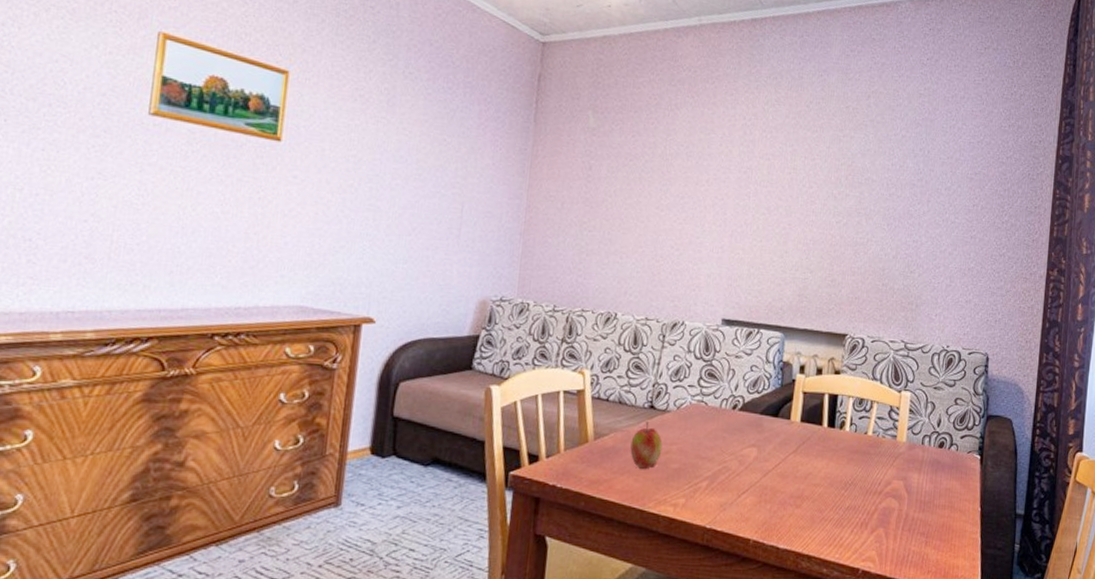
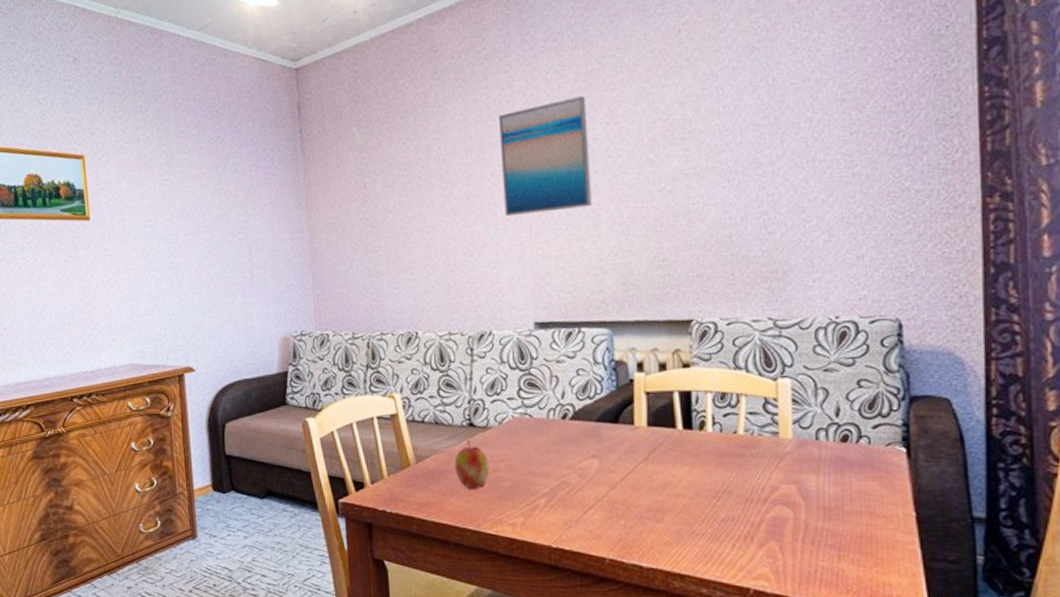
wall art: none [712,129,793,225] -> present [499,96,592,217]

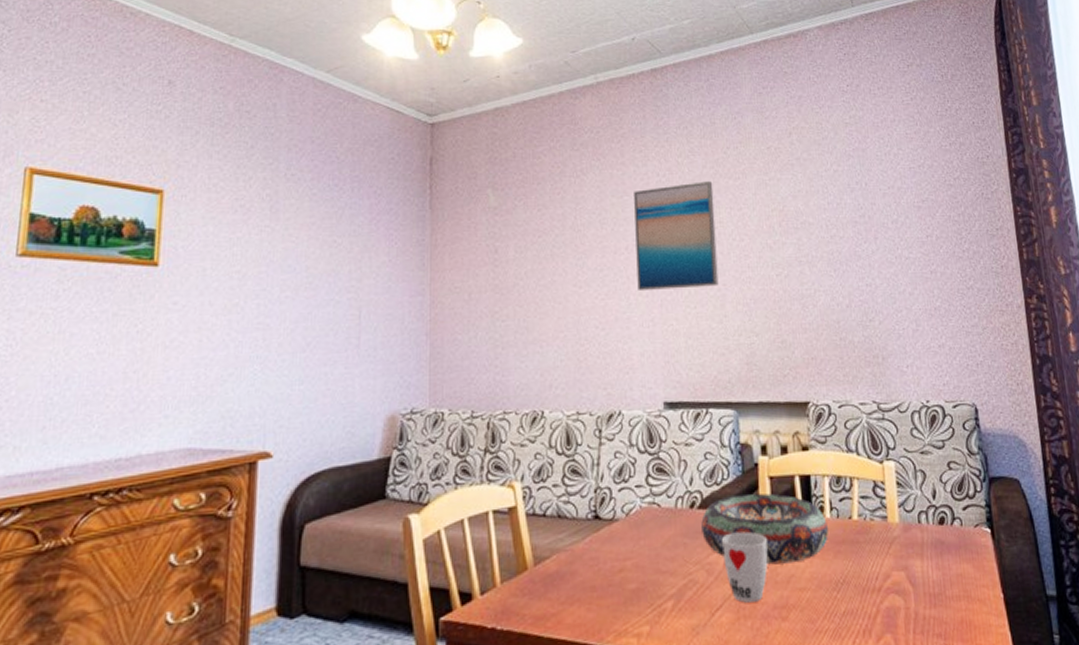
apple: present [454,440,490,490] -> none [577,536,615,596]
decorative bowl: none [573,407,709,472] -> present [701,493,828,565]
cup: none [595,441,643,504] -> present [722,531,768,603]

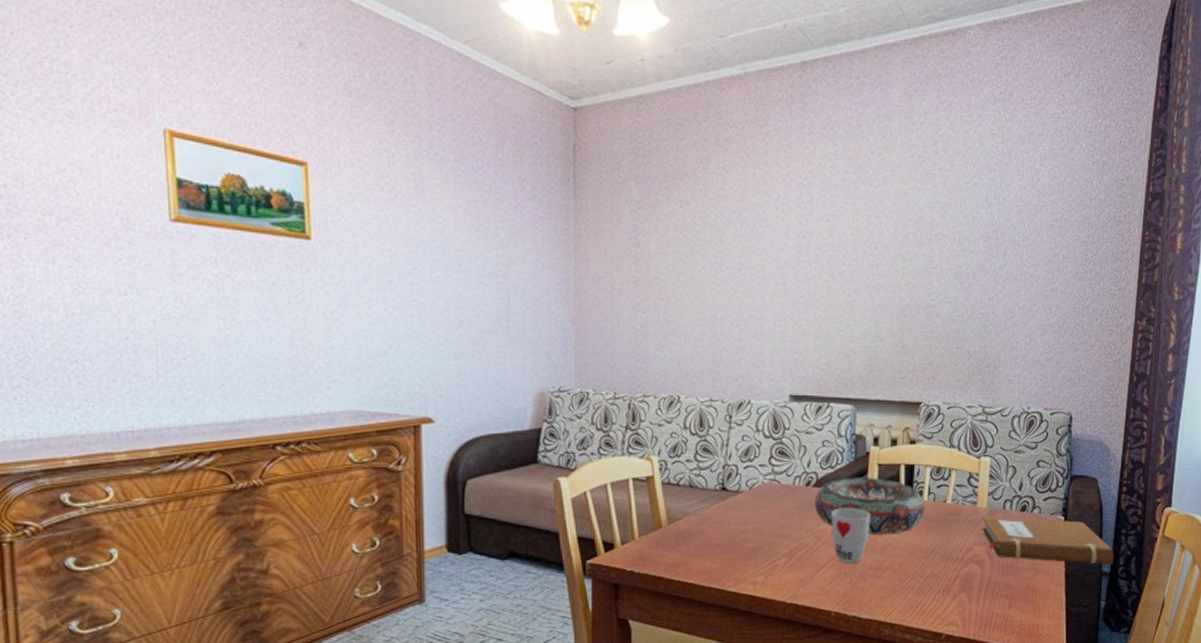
wall art: present [634,181,719,292] -> none [773,186,854,292]
notebook: none [896,532,1058,587] -> present [981,515,1114,565]

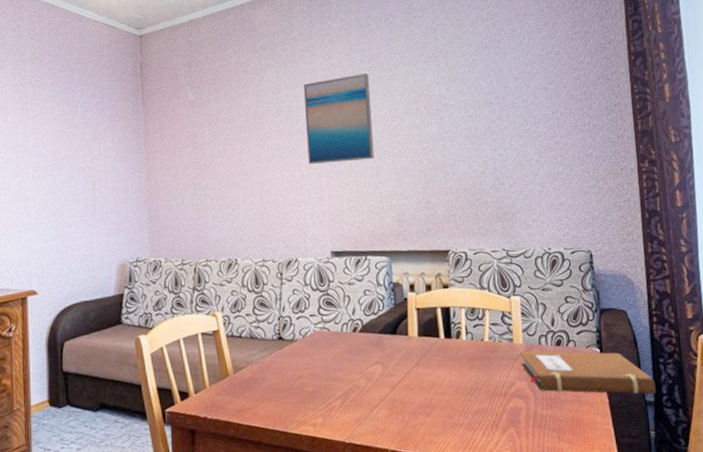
wall art: none [773,186,854,292] -> present [304,73,374,165]
decorative bowl: present [814,477,924,535] -> none [362,321,464,375]
cup: present [831,507,870,563] -> none [379,350,415,403]

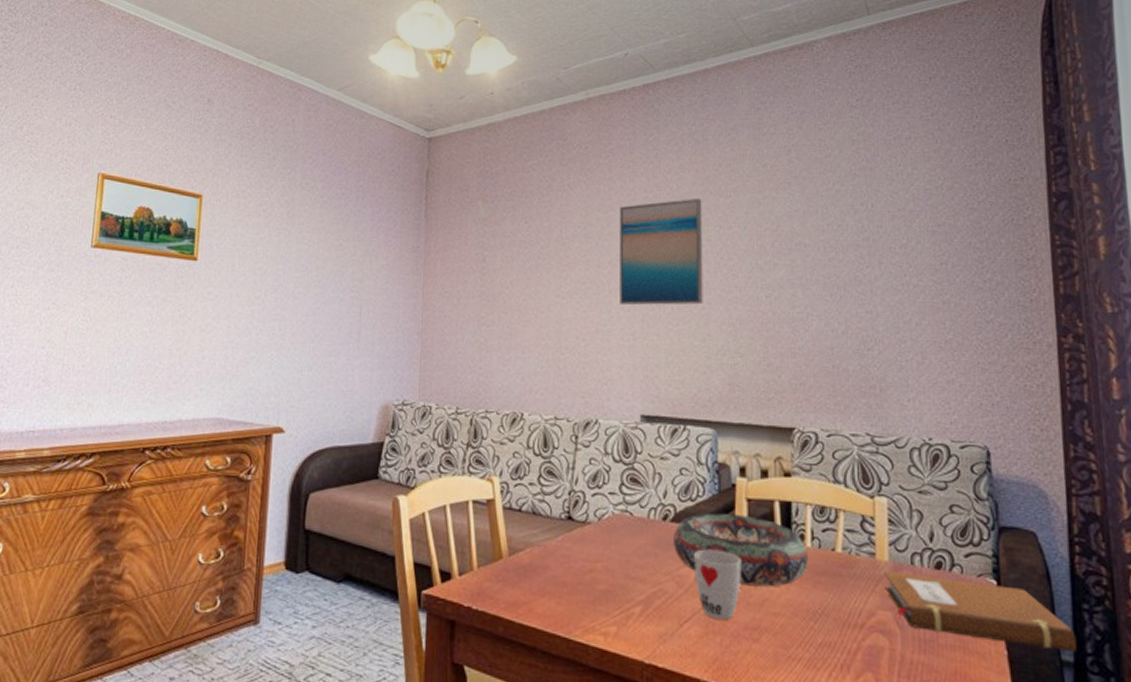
decorative bowl: none [362,321,464,375] -> present [673,512,808,587]
cup: none [379,350,415,403] -> present [694,549,741,620]

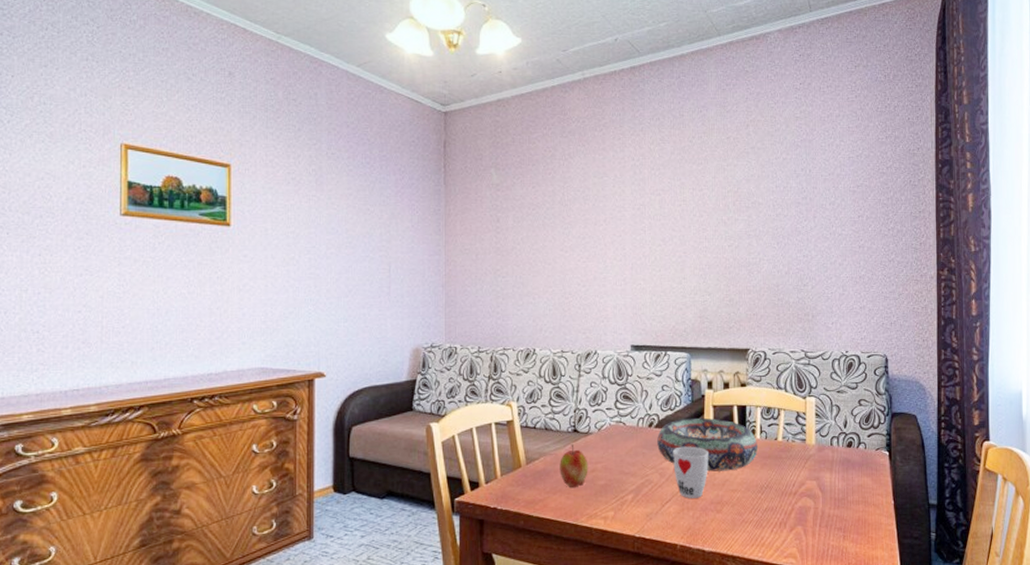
apple: none [549,535,585,592] -> present [560,444,588,488]
wall art: present [620,198,703,306] -> none [612,166,680,256]
notebook: present [884,570,1077,652] -> none [812,451,939,497]

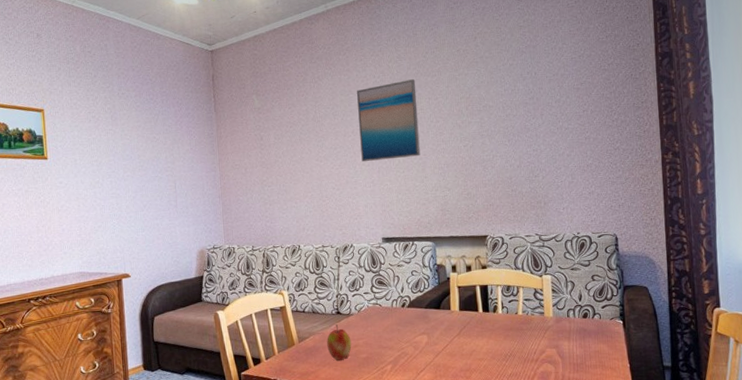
wall art: none [612,166,680,256] -> present [357,79,421,162]
decorative bowl: present [657,417,757,472] -> none [410,297,500,344]
cup: present [673,446,708,498] -> none [424,322,457,367]

